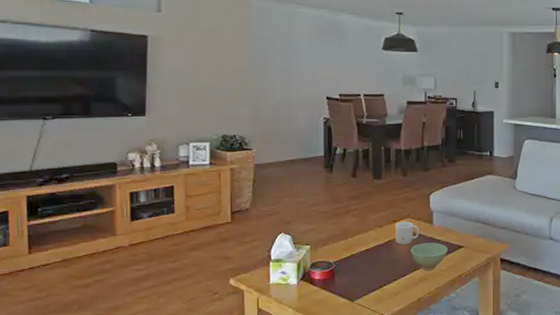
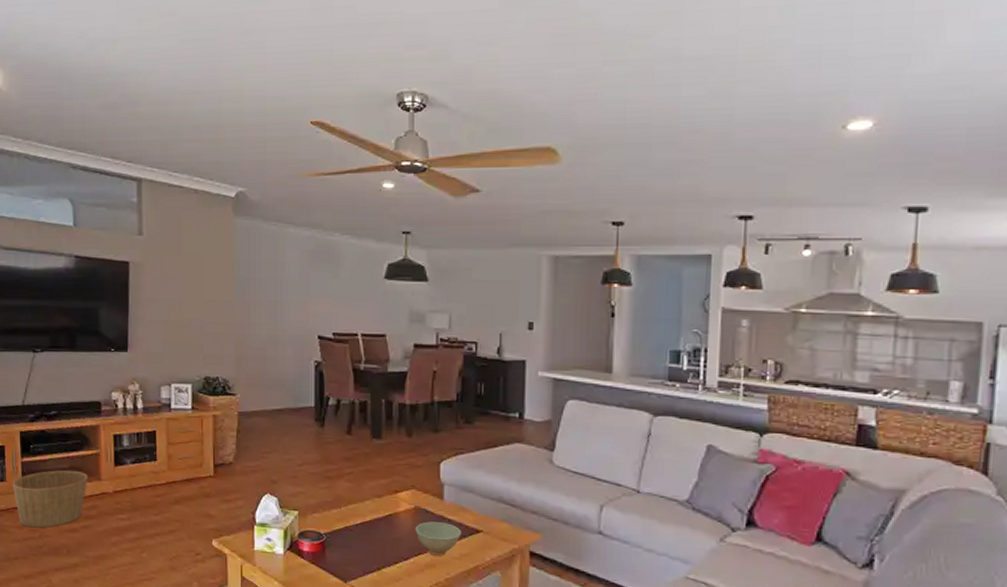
basket: none [16,228,103,288] -> present [12,470,89,528]
mug: present [395,222,420,245] -> none [397,493,427,522]

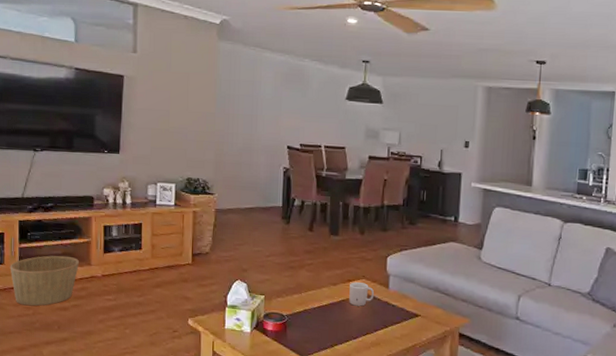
mug: none [397,493,427,522] -> present [349,282,375,307]
bowl: present [415,521,461,556] -> none [364,306,403,336]

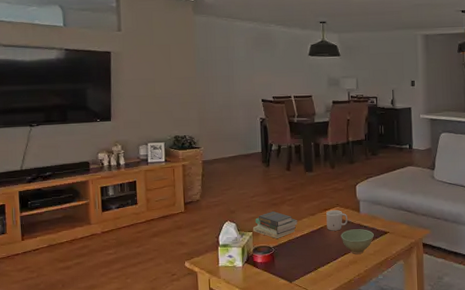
basket: present [10,255,80,306] -> none [12,218,80,270]
books: none [265,274,316,307] -> present [252,211,298,239]
bowl: none [364,306,403,336] -> present [341,229,374,254]

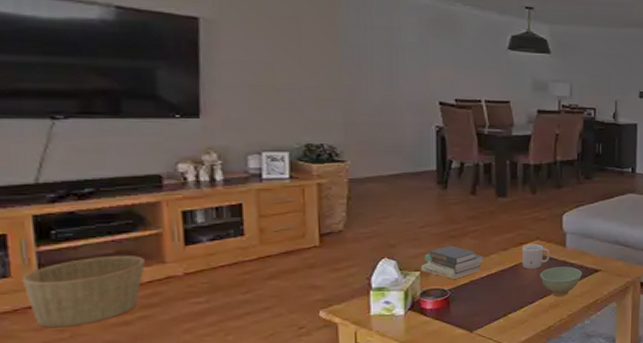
basket: none [12,218,80,270] -> present [21,255,146,328]

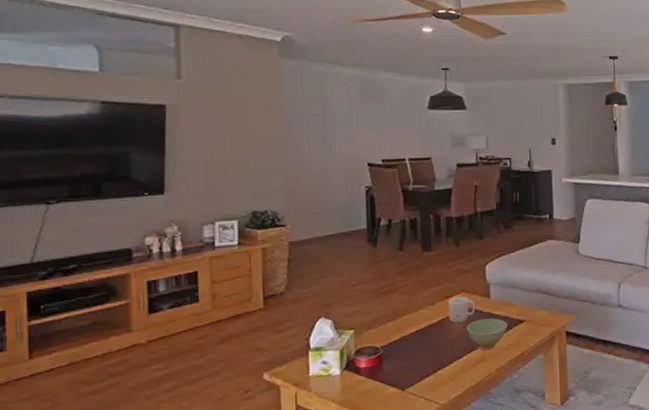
basket: present [21,255,146,328] -> none [14,325,116,399]
books: present [420,245,484,280] -> none [354,301,413,337]

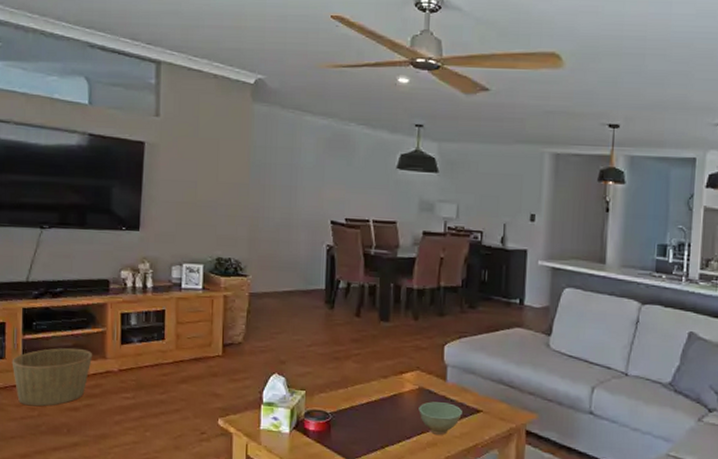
basket: none [14,325,116,399] -> present [11,347,93,407]
mug: present [449,297,476,323] -> none [401,374,431,402]

